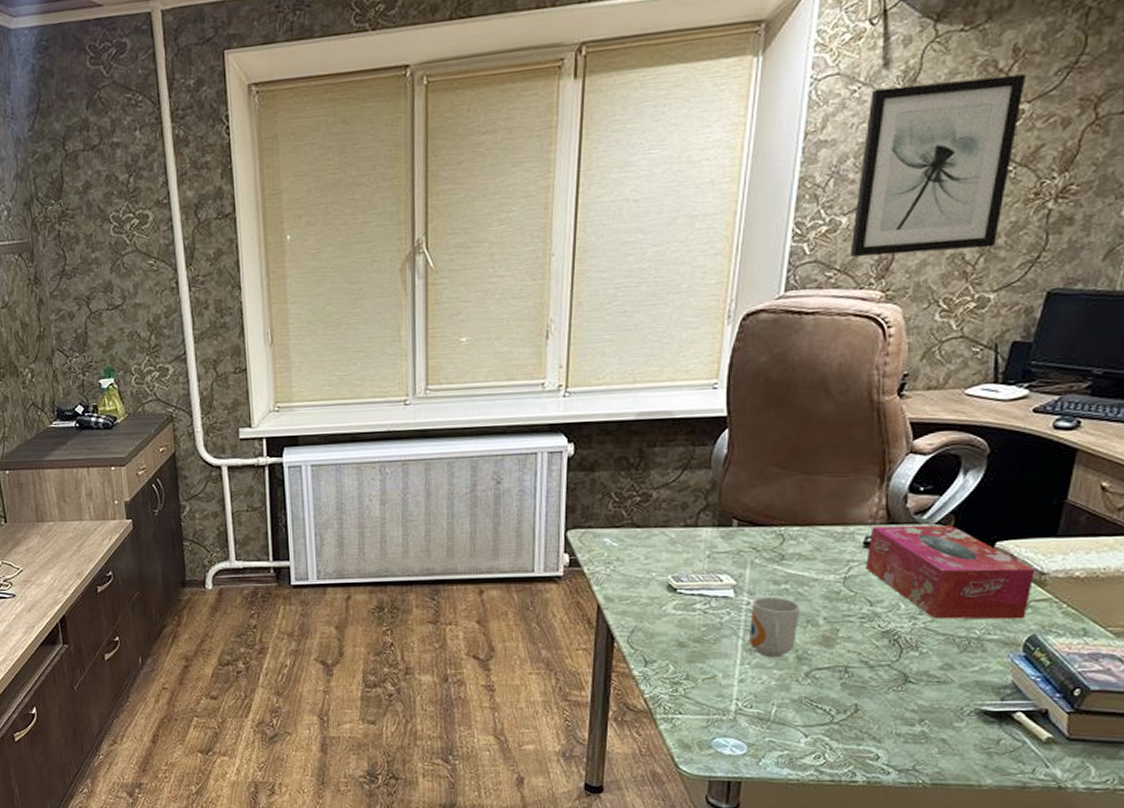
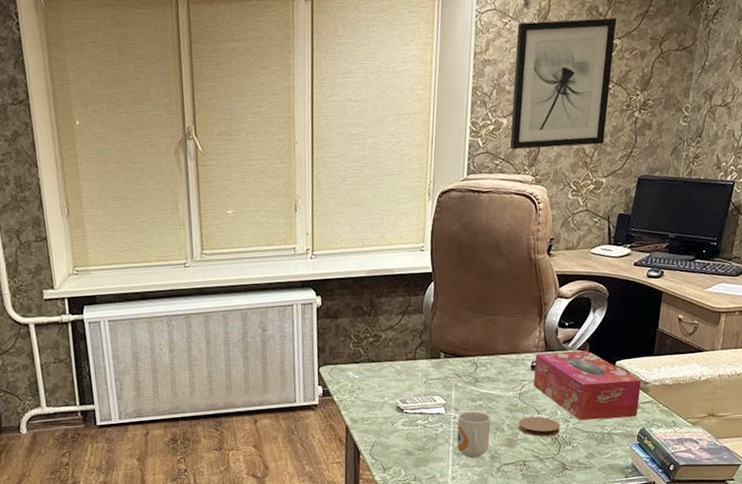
coaster: none [839,609,904,637] -> present [518,416,561,437]

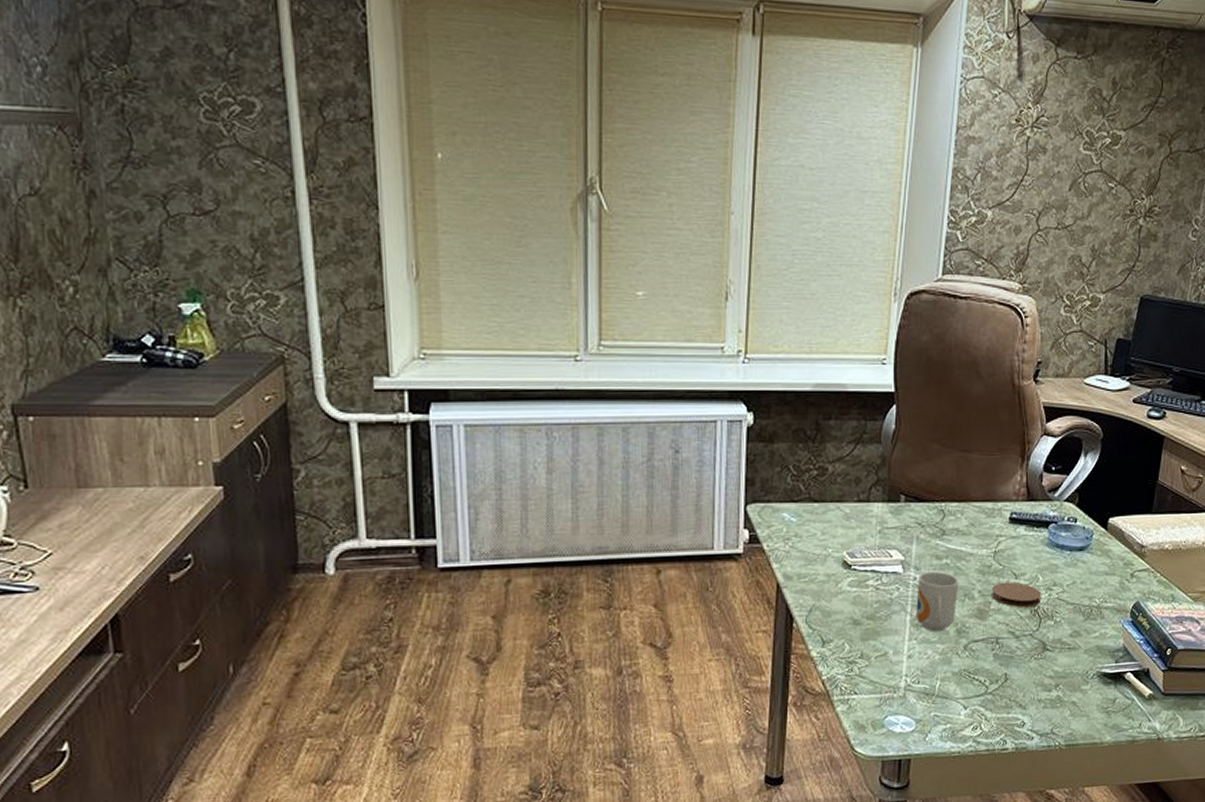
wall art: present [510,17,617,150] -> none [994,97,1122,253]
tissue box: present [533,350,642,421] -> none [1011,502,1137,590]

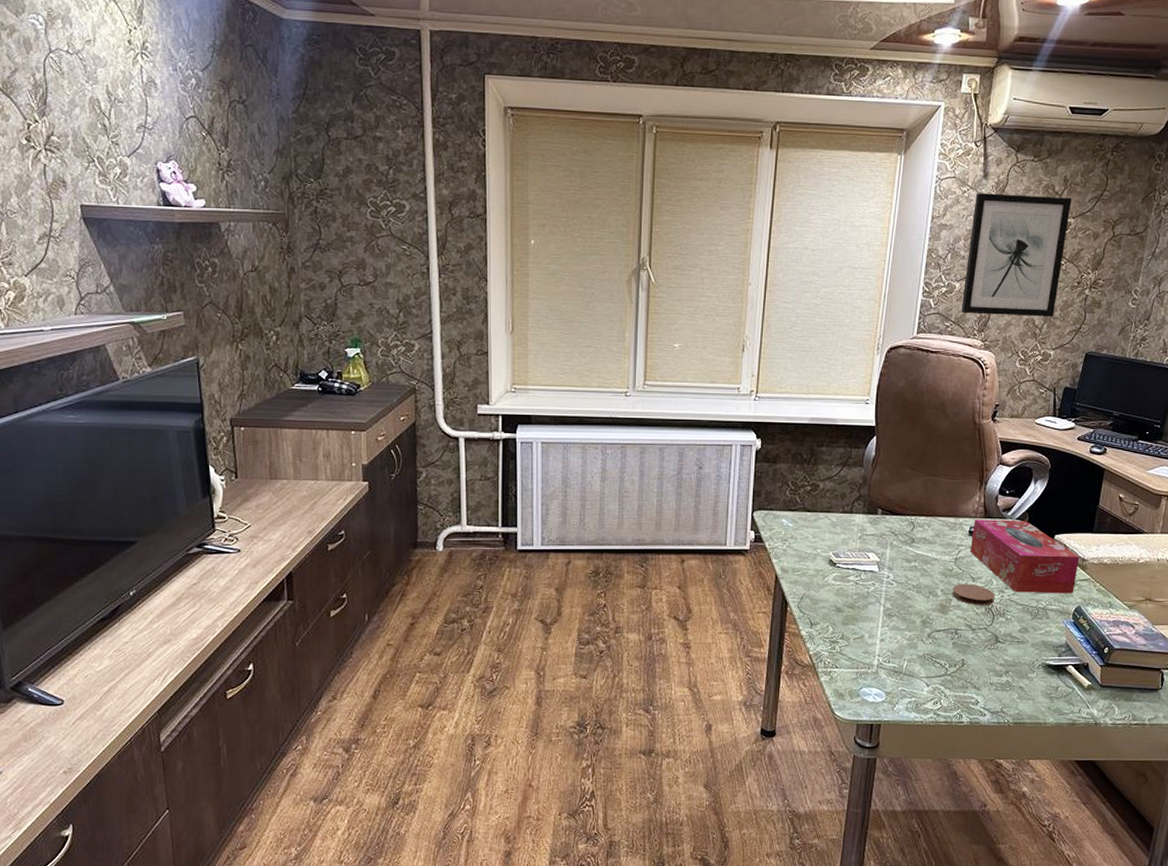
mug: present [916,571,959,632] -> none [888,572,925,622]
wall art: none [994,97,1122,253] -> present [961,193,1072,317]
tissue box: none [1011,502,1137,590] -> present [970,519,1080,594]

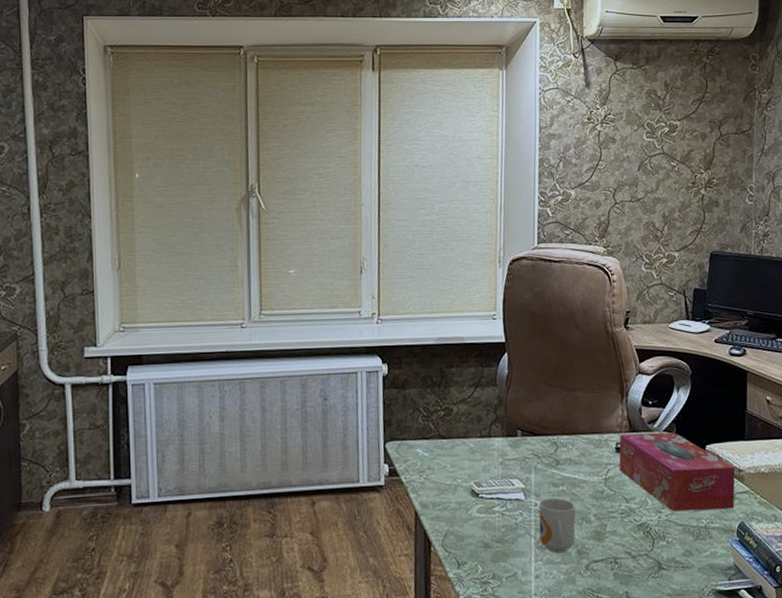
mug: none [888,572,925,622] -> present [538,497,576,554]
coaster: present [952,583,995,606] -> none [605,505,652,530]
wall art: present [961,193,1072,317] -> none [579,101,675,221]

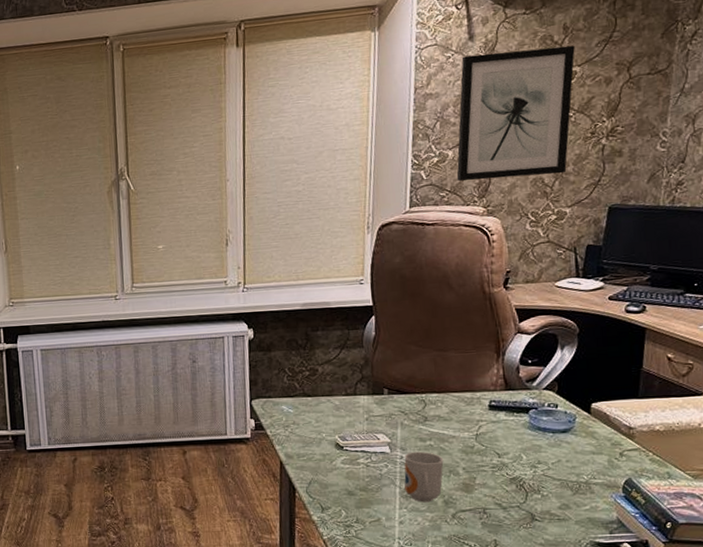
wall art: none [579,101,675,221] -> present [456,45,575,181]
tissue box: present [619,432,736,512] -> none [492,390,625,467]

